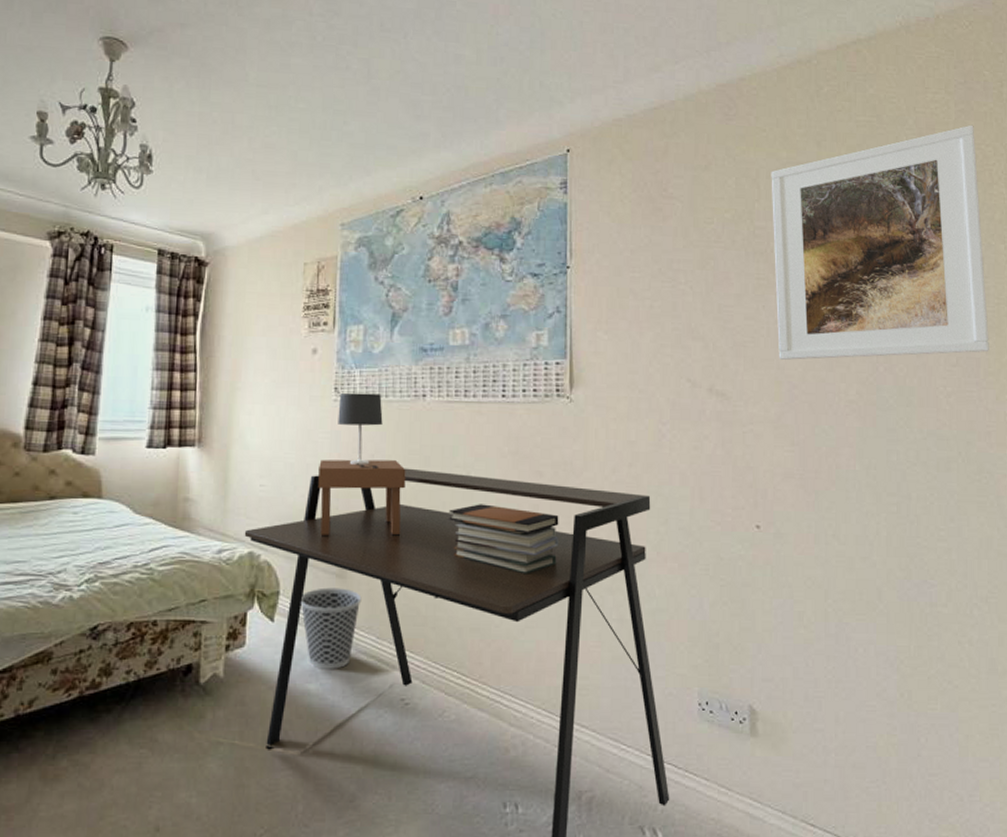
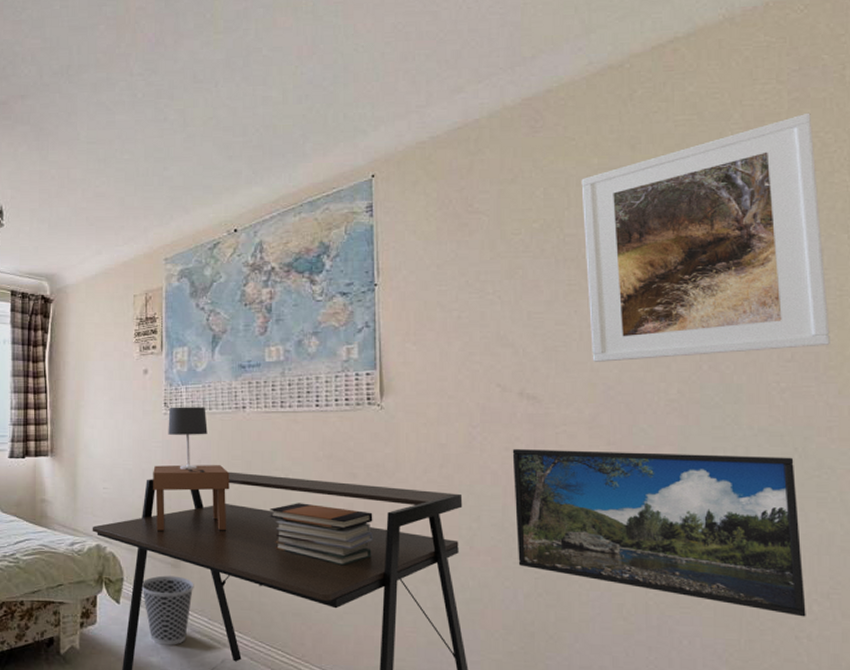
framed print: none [701,448,968,622] -> present [512,449,806,617]

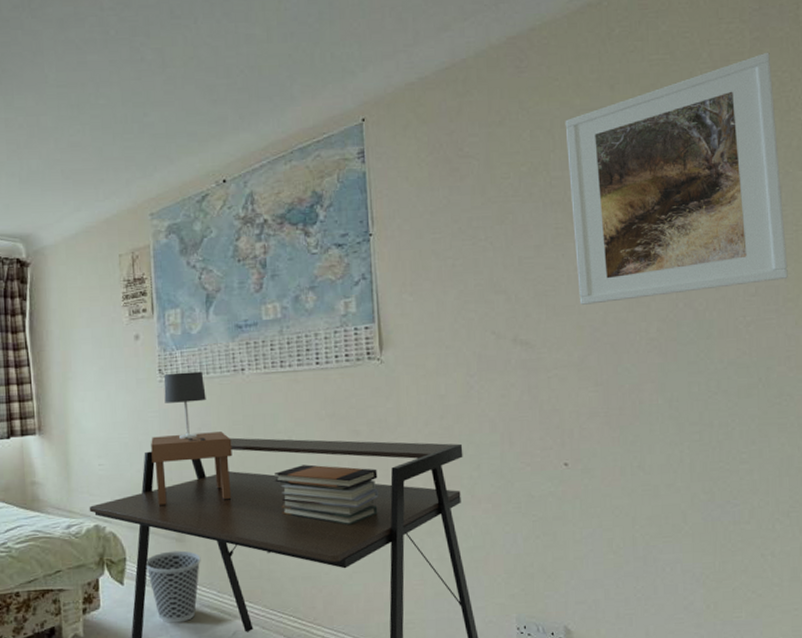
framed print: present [512,449,806,617] -> none [508,387,770,536]

